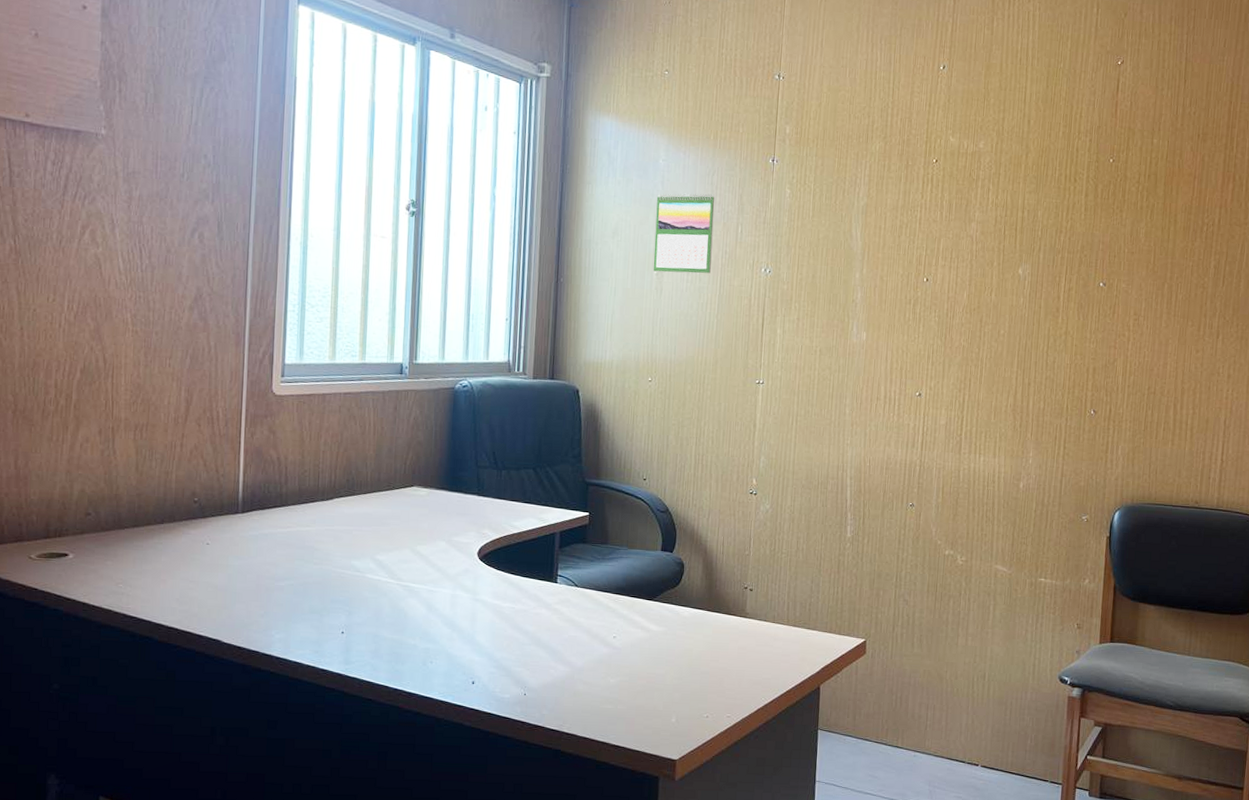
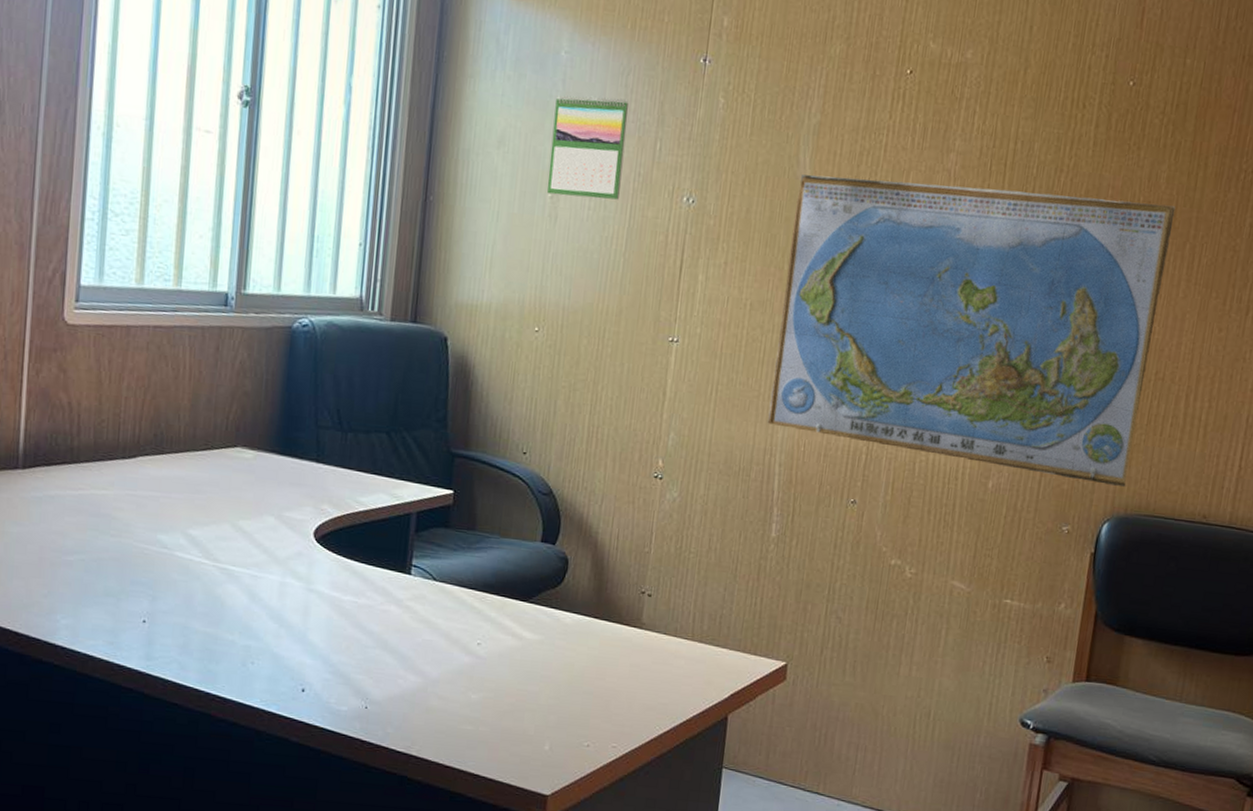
world map: none [838,245,1154,481] -> present [767,174,1176,487]

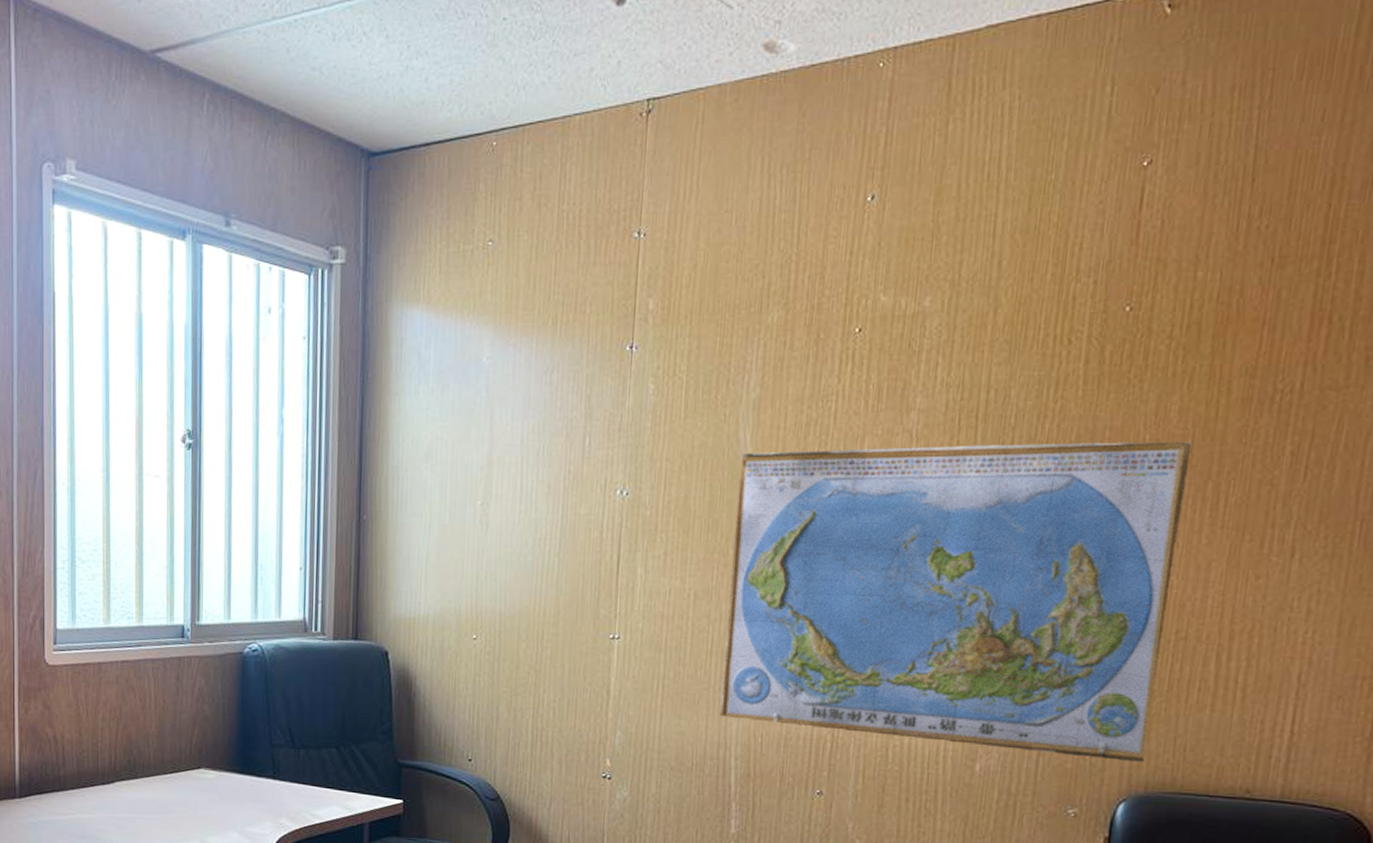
calendar: present [546,95,629,200] -> none [476,397,555,502]

